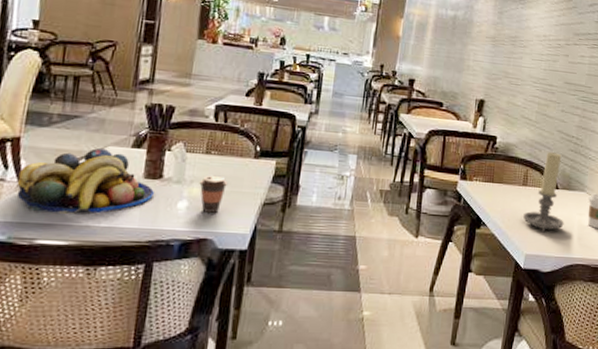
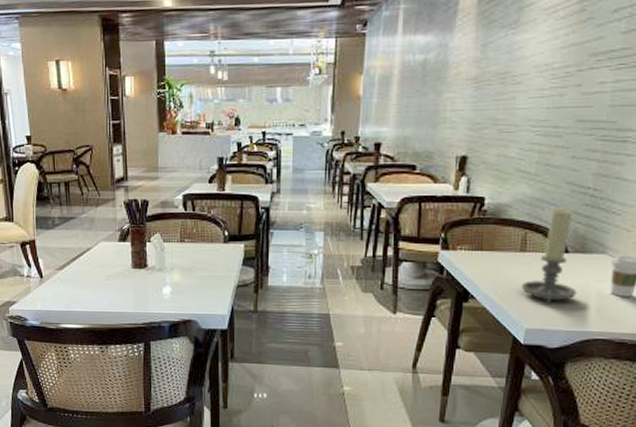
fruit bowl: present [16,147,155,214] -> none [39,243,143,302]
coffee cup: present [199,175,228,213] -> none [178,261,203,296]

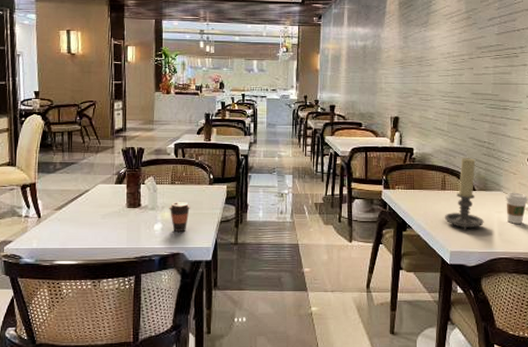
coffee cup: none [178,261,203,296] -> present [169,201,191,232]

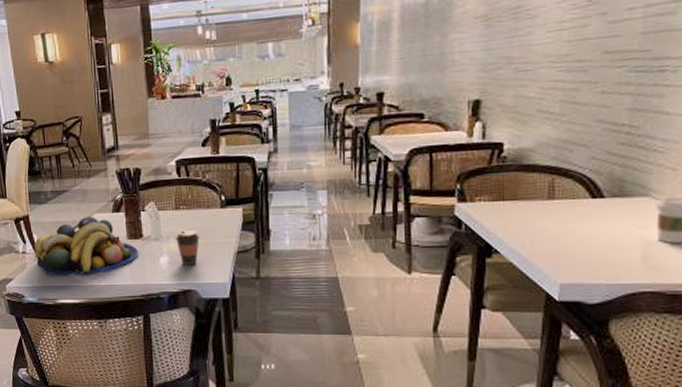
fruit bowl: none [37,186,137,240] -> present [34,216,139,277]
candle holder: present [444,157,484,231] -> none [551,149,617,255]

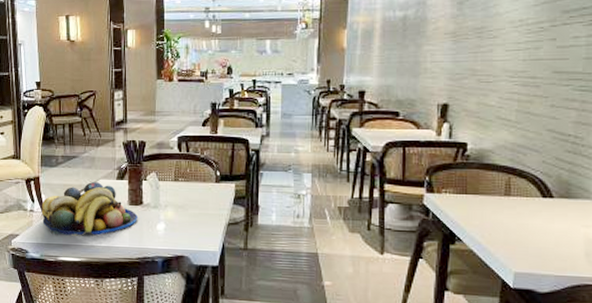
coffee cup: present [175,229,201,265] -> none [172,199,196,233]

